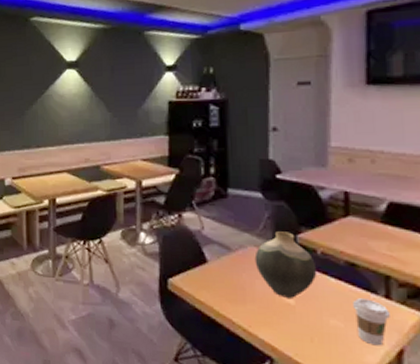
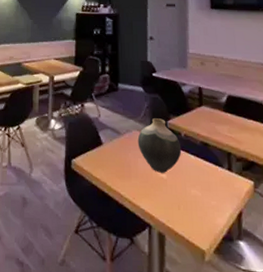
coffee cup: present [353,298,390,346] -> none [207,171,232,210]

